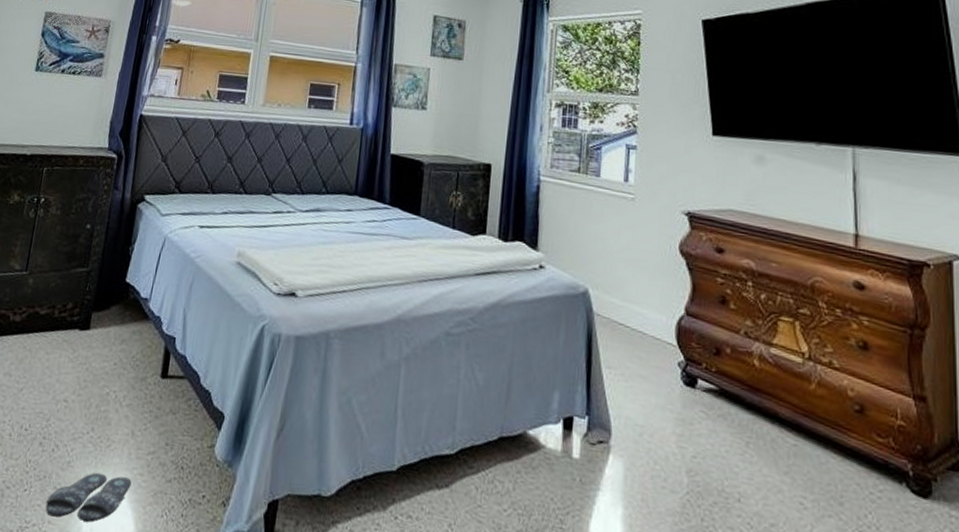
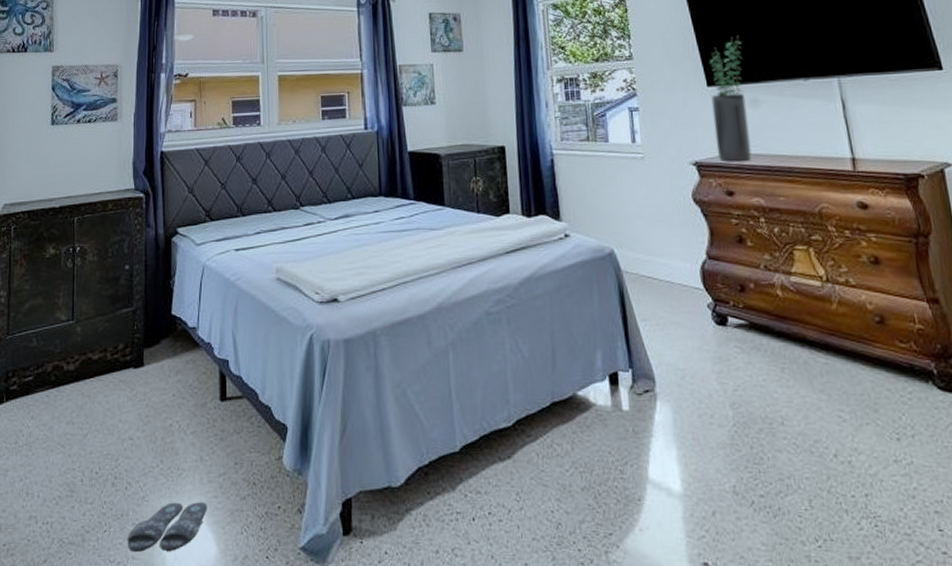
vase: none [712,87,756,220] -> present [710,35,752,164]

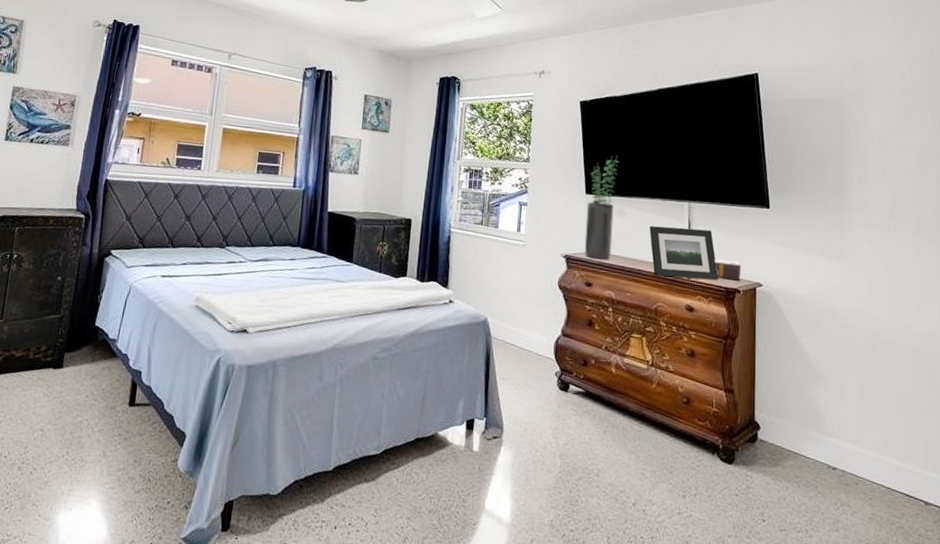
slippers: present [127,502,207,552] -> none [26,489,104,531]
picture frame: none [793,107,893,172] -> present [649,226,718,281]
jewelry box: none [883,139,922,164] -> present [714,259,741,281]

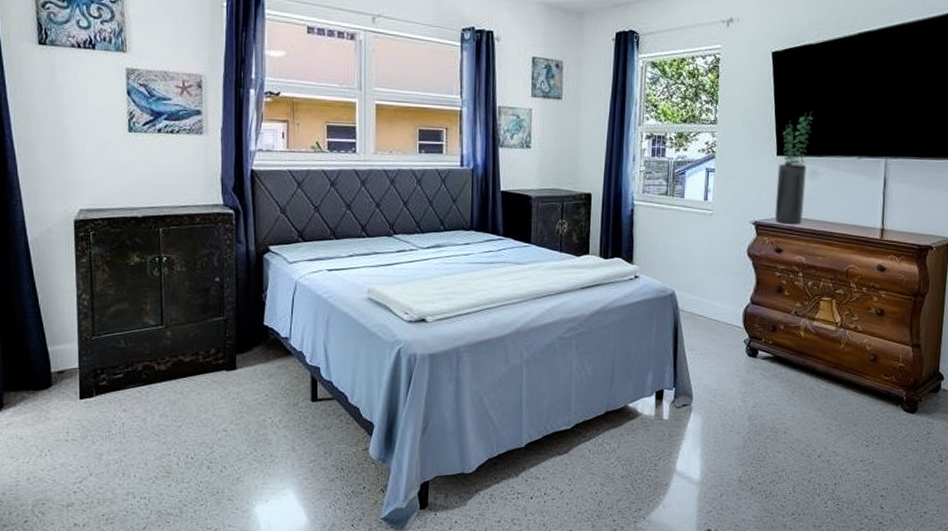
picture frame: present [649,226,718,281] -> none [843,185,912,239]
jewelry box: present [714,259,741,281] -> none [908,216,936,237]

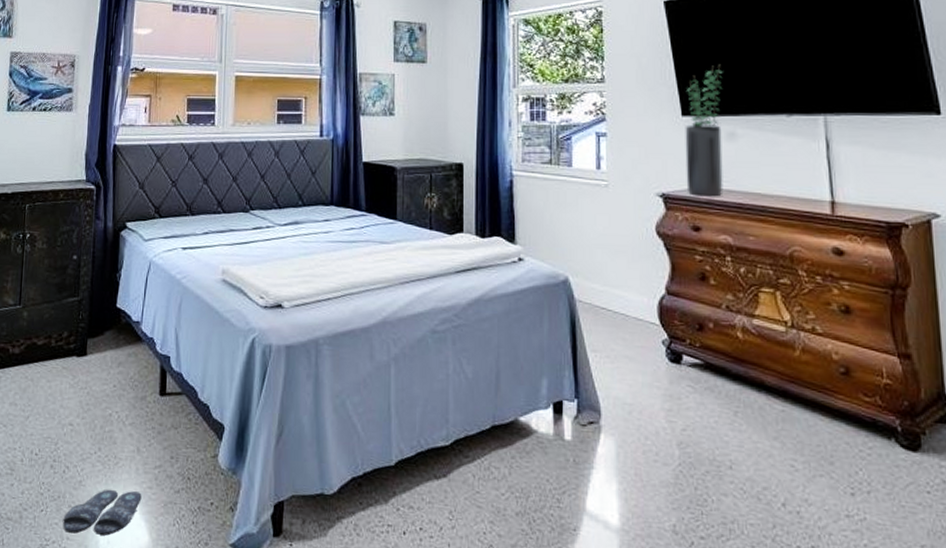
slippers: none [224,482,299,521] -> present [63,489,142,535]

